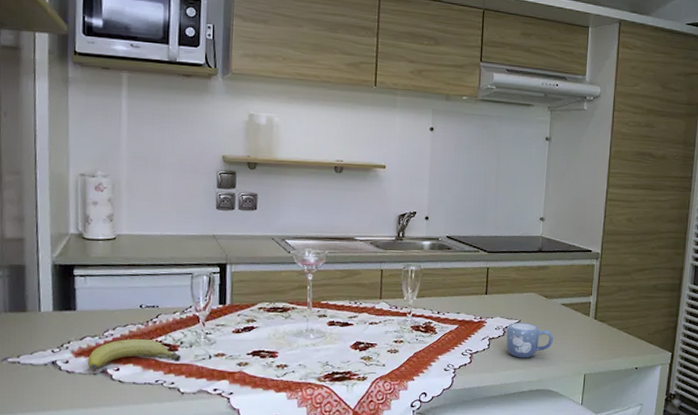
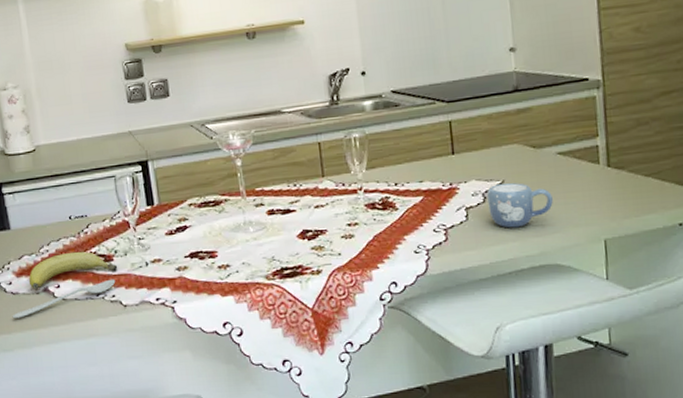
spoon: none [63,367,177,397] -> present [12,279,116,319]

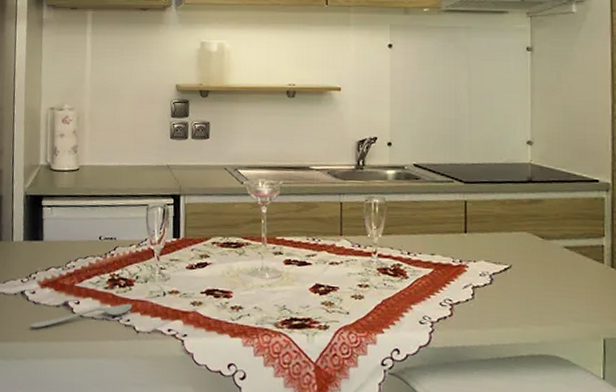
fruit: present [28,251,118,289] -> none [51,271,137,302]
mug: present [487,182,553,228] -> none [494,267,557,314]

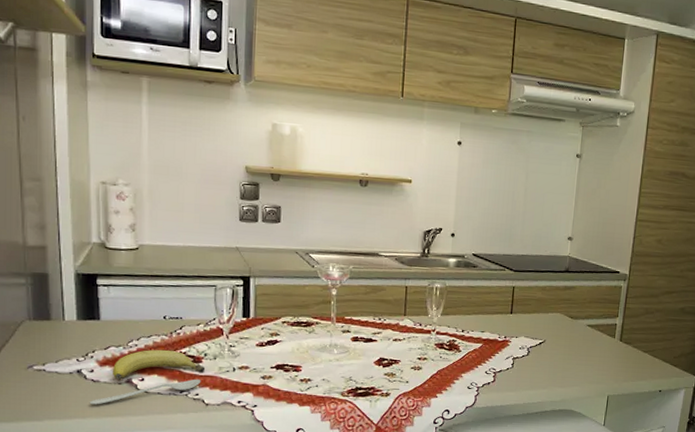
fruit: none [51,271,137,302] -> present [112,349,206,380]

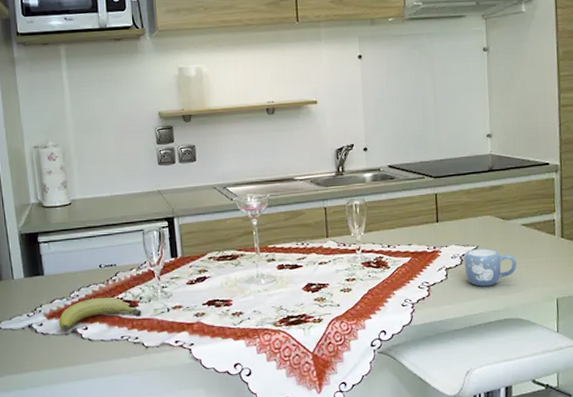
spoon: present [89,379,201,405] -> none [41,322,139,357]
mug: none [530,342,578,379] -> present [464,248,517,287]

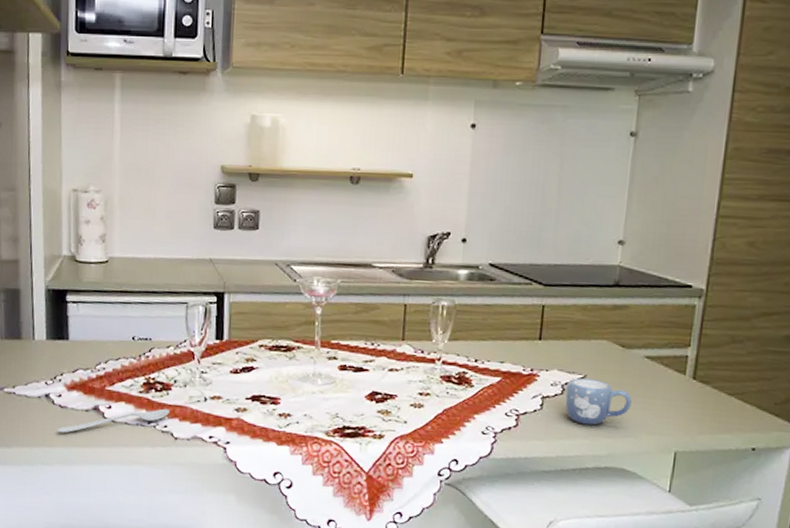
spoon: none [41,322,139,357] -> present [56,408,170,433]
fruit: present [58,297,142,331] -> none [79,374,175,406]

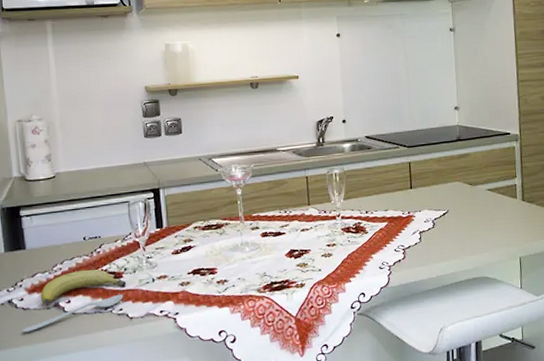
fruit: none [79,374,175,406] -> present [40,269,127,305]
mug: present [565,377,632,426] -> none [436,212,484,248]

